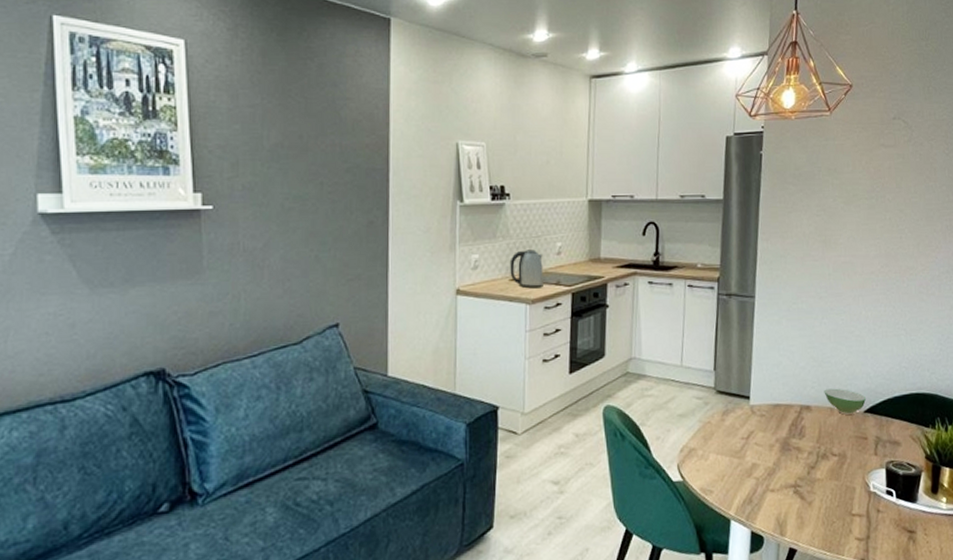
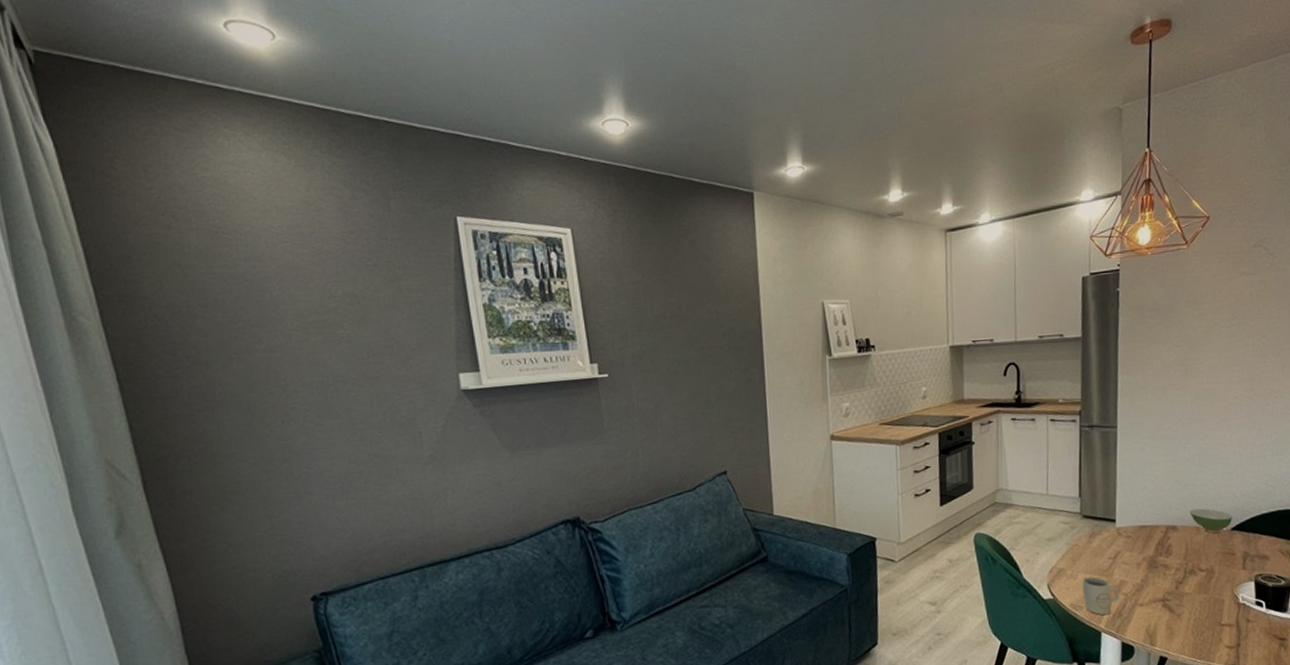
kettle: present [509,249,543,289] -> none [878,395,911,432]
mug: none [713,458,751,501] -> present [1082,576,1120,616]

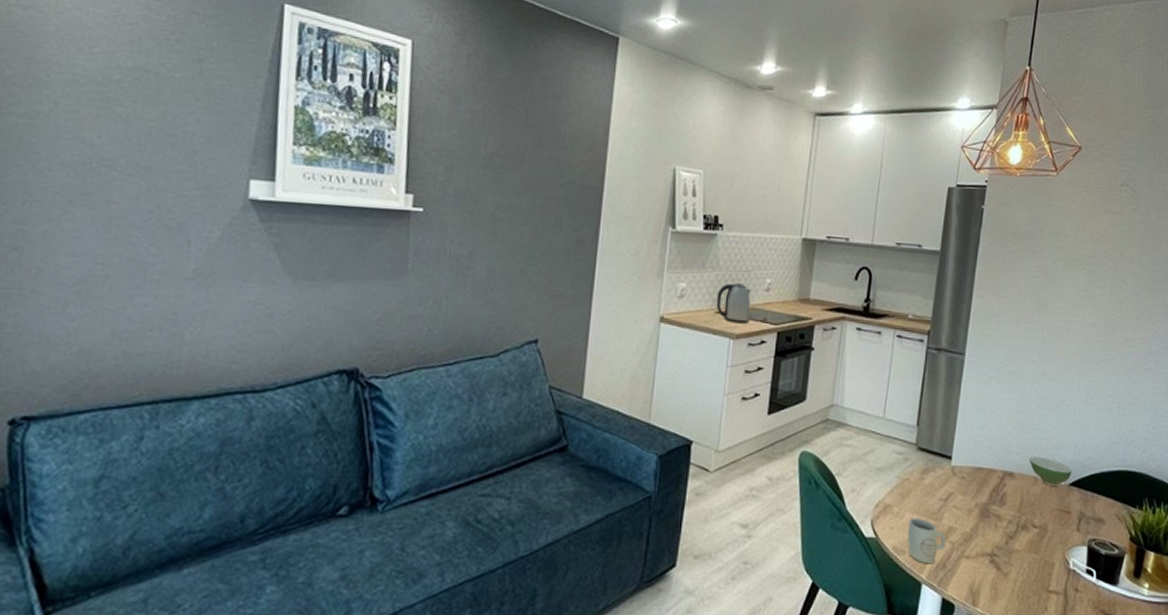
kettle: none [878,395,911,432] -> present [716,283,751,324]

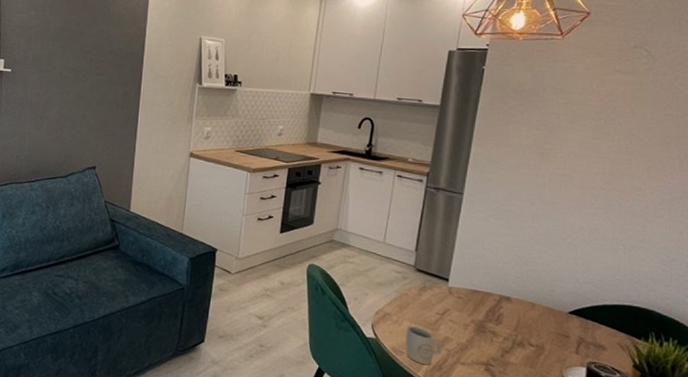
kettle: present [716,283,751,324] -> none [236,128,265,161]
bowl: present [1029,457,1073,487] -> none [526,285,573,314]

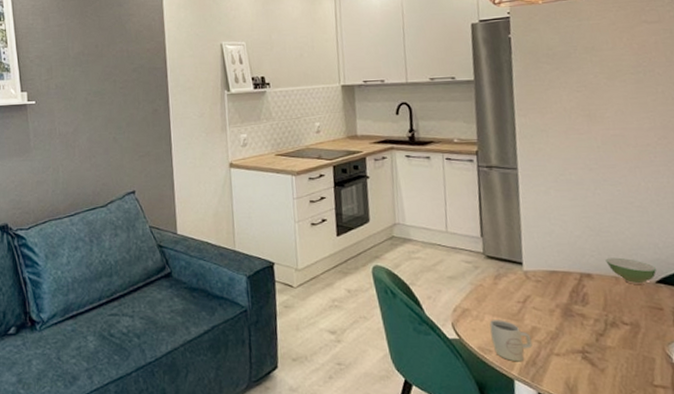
bowl: none [526,285,573,314] -> present [605,257,657,285]

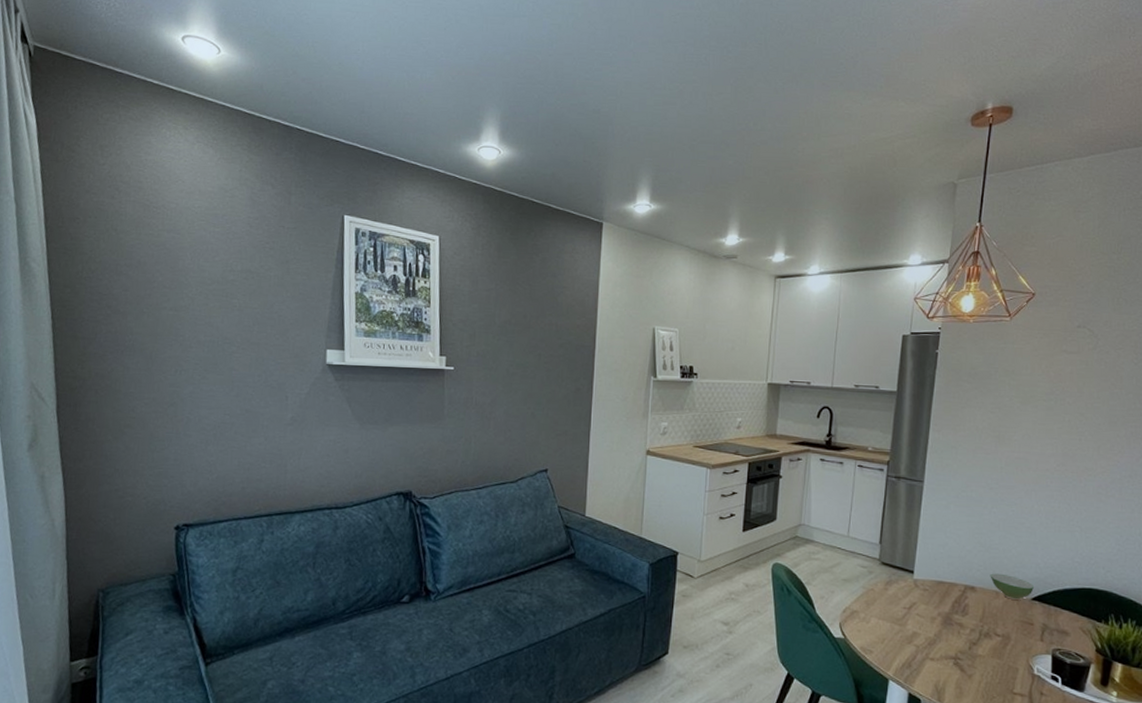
mug: present [489,320,533,362] -> none [874,623,911,664]

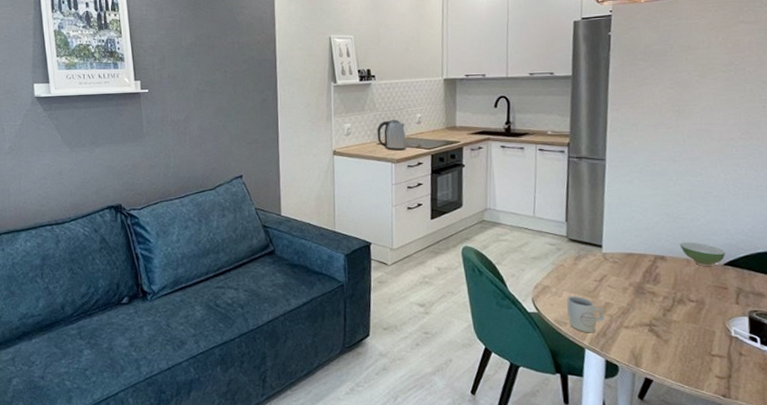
kettle: none [694,422,724,456] -> present [376,120,406,151]
mug: none [874,623,911,664] -> present [567,296,604,333]

